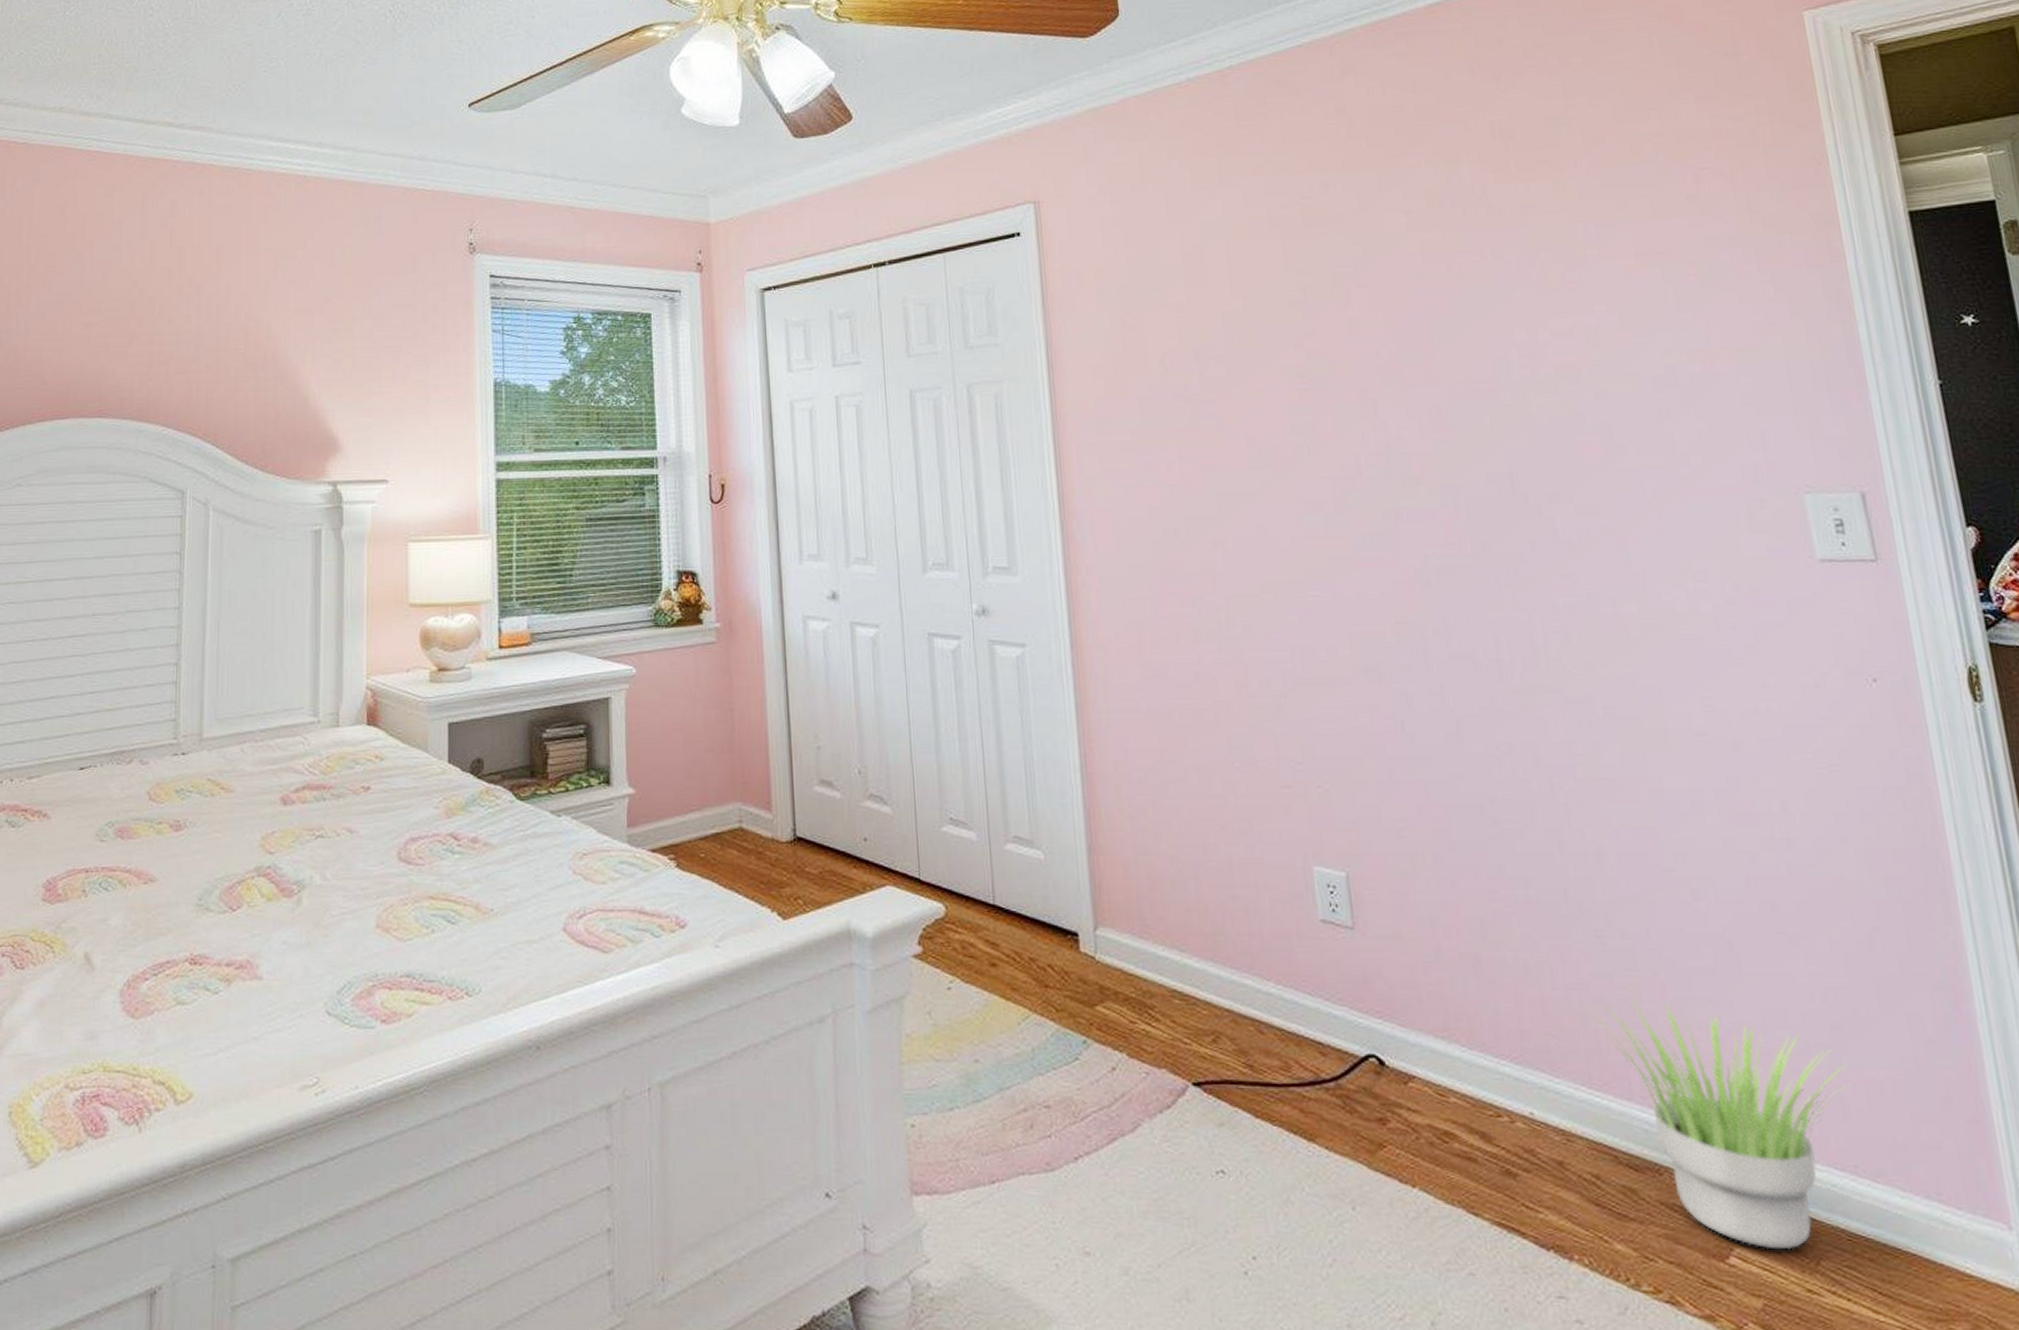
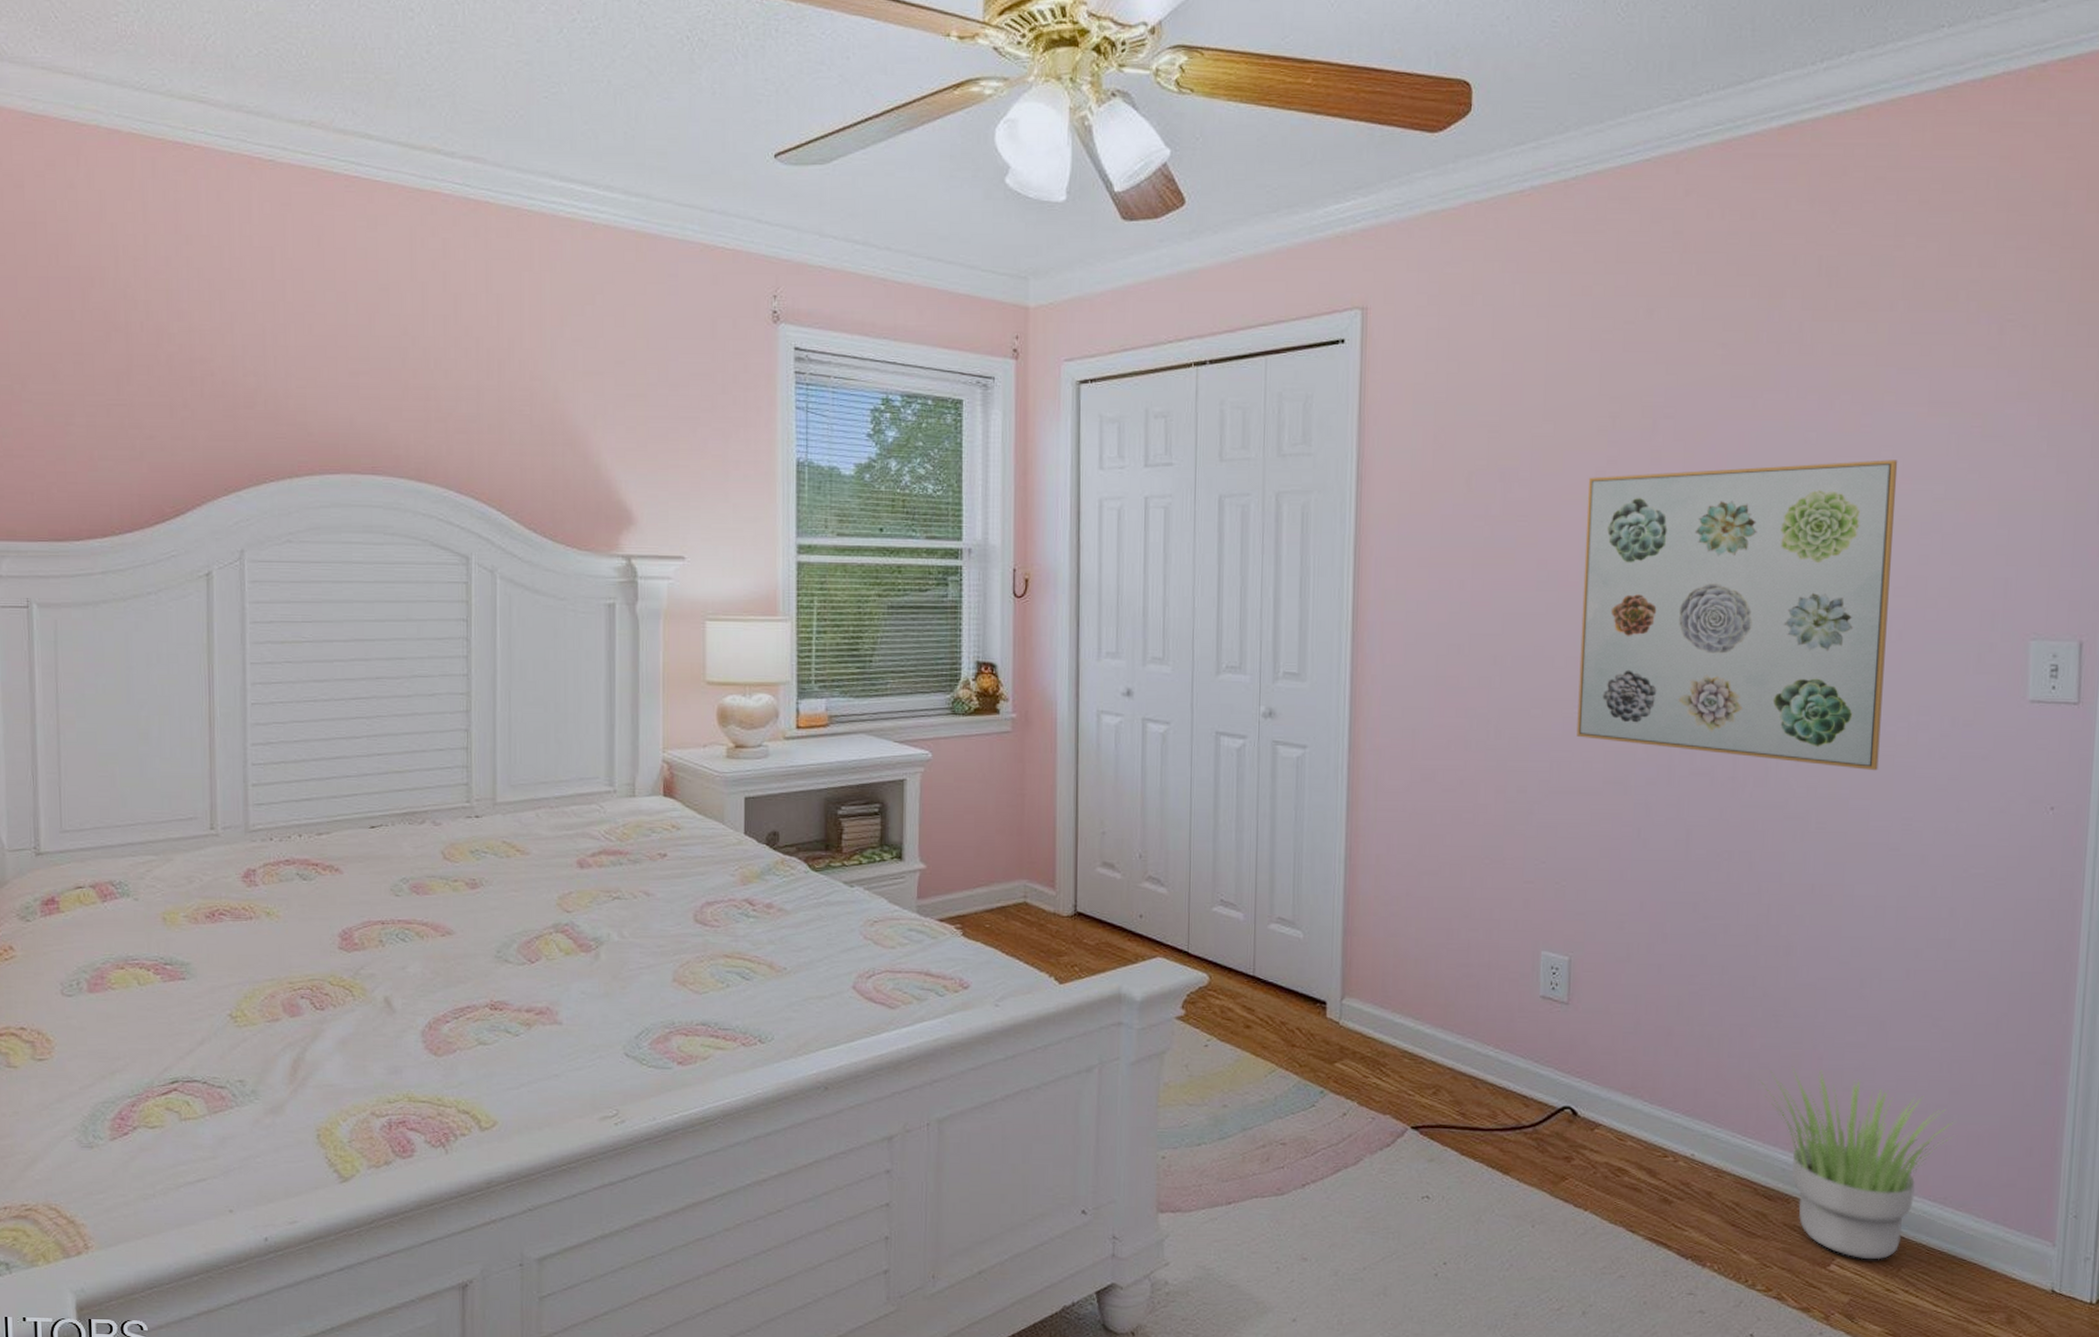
wall art: none [1287,314,1661,646] -> present [1576,460,1898,771]

